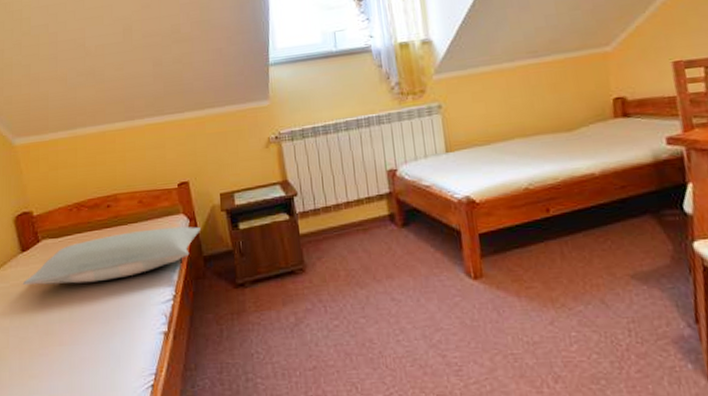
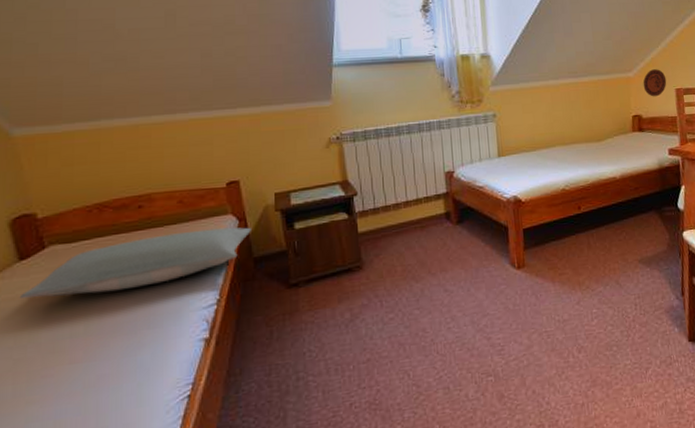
decorative plate: none [625,39,660,74] -> present [643,69,667,97]

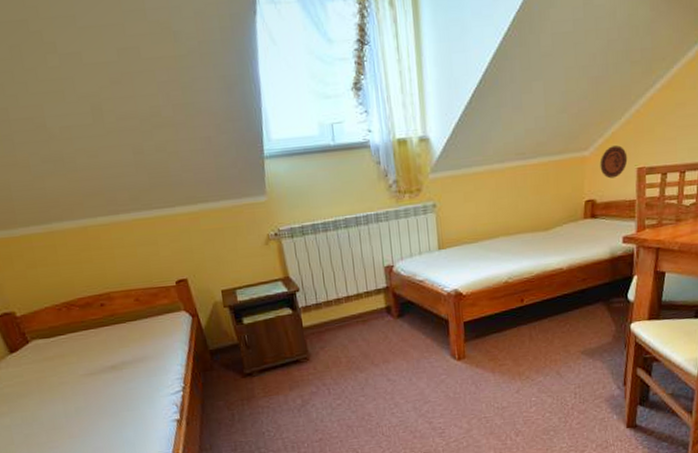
pillow: present [19,227,251,299] -> none [17,322,204,386]

